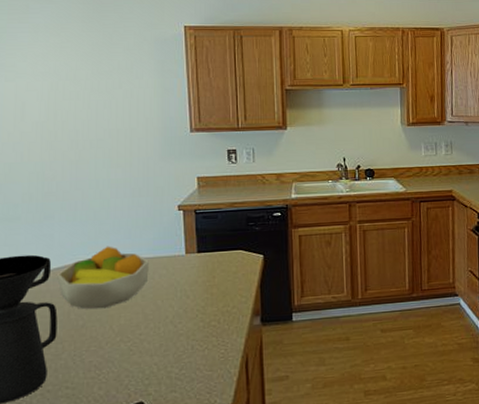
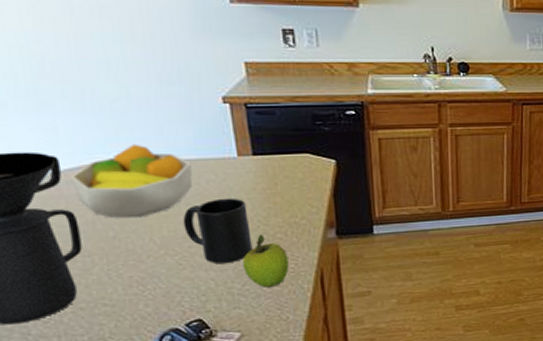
mug: none [137,290,191,349] -> present [183,198,253,264]
fruit: none [181,323,219,372] -> present [242,235,289,288]

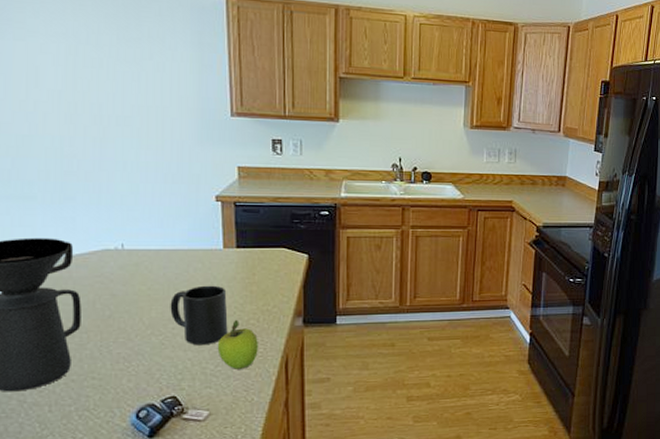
fruit bowl: present [69,144,193,218] -> none [79,234,183,300]

